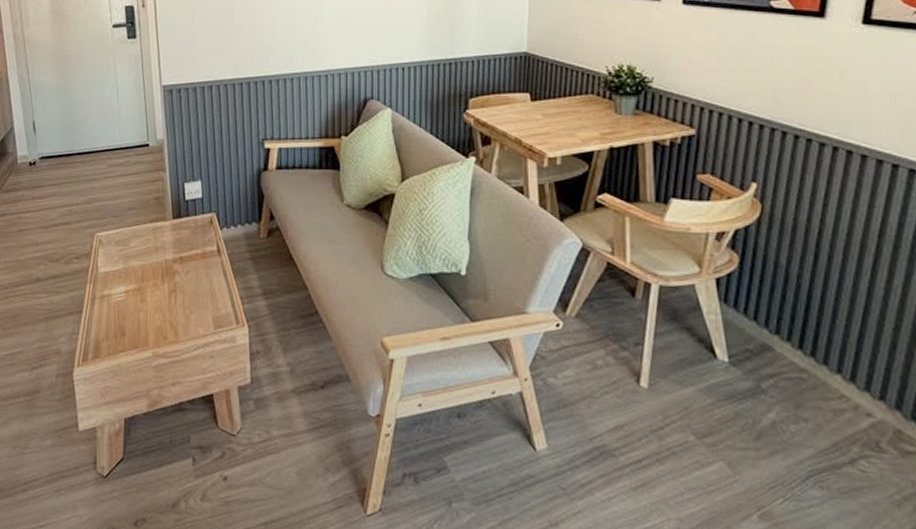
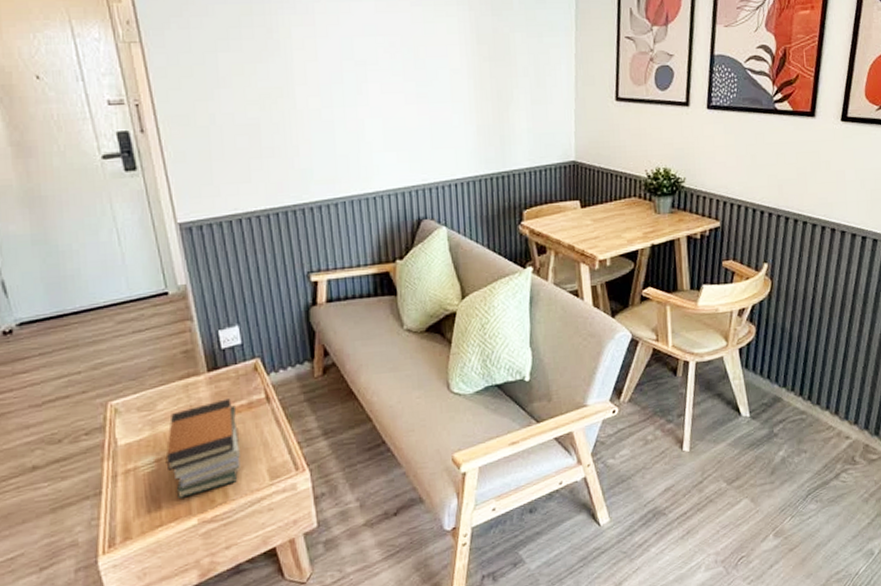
book stack: none [132,246,193,330] -> present [165,398,241,498]

